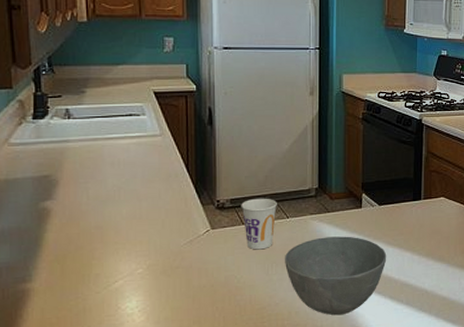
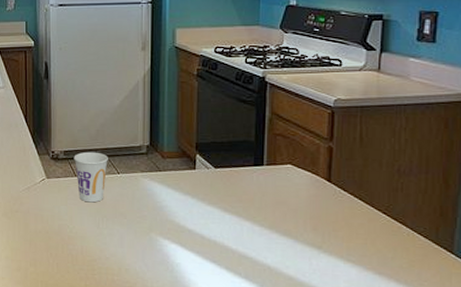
bowl: present [285,236,387,316] -> none [115,196,223,279]

